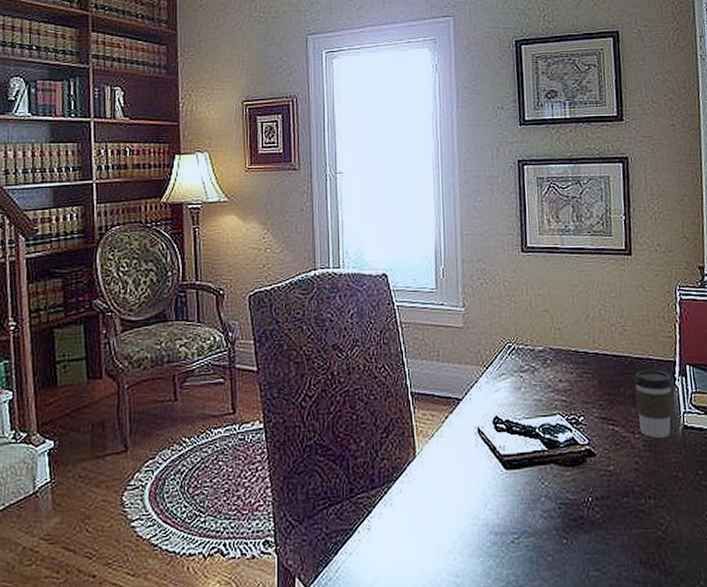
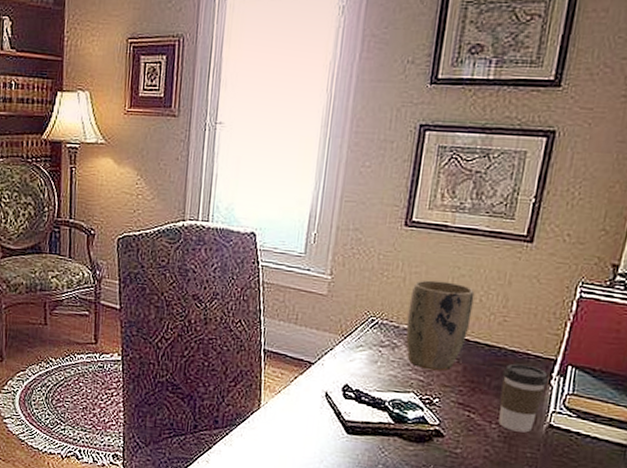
plant pot: none [539,300,596,389] -> present [405,280,475,372]

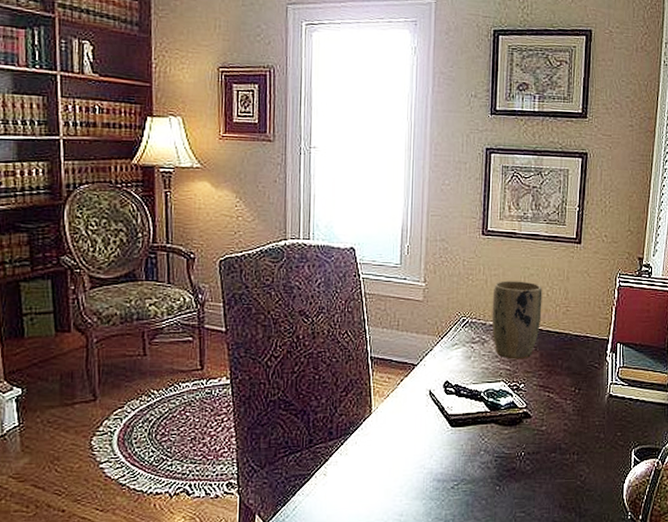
coffee cup: present [498,363,549,433] -> none [570,346,604,404]

